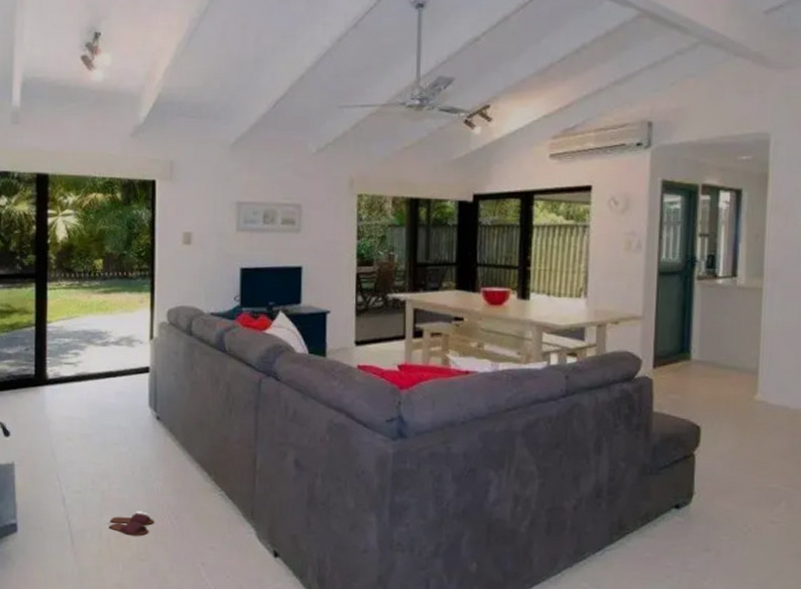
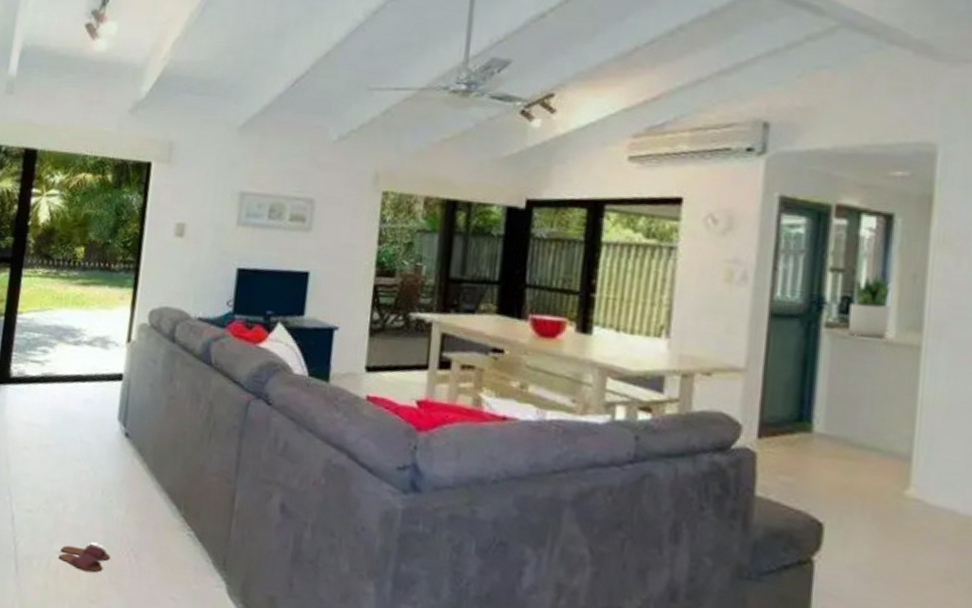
planter: none [712,236,742,285] -> present [847,274,891,338]

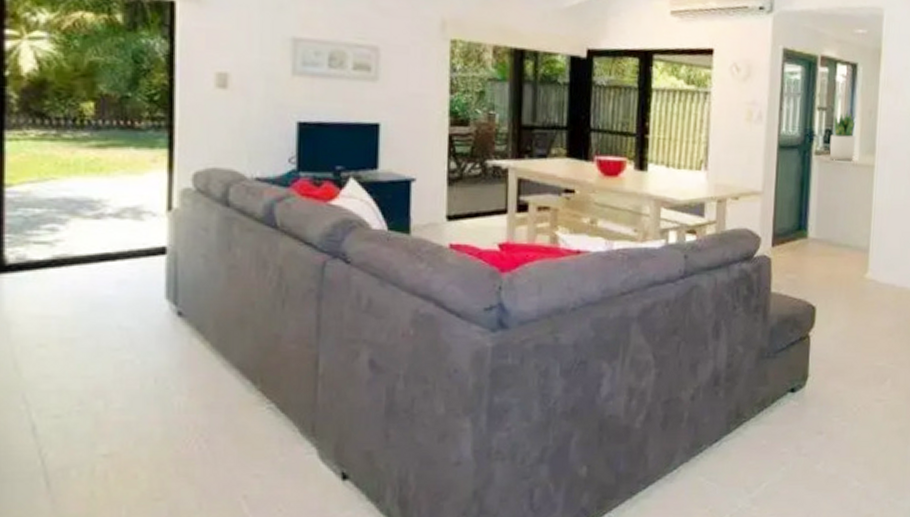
slippers: present [58,544,110,572] -> none [105,439,174,469]

